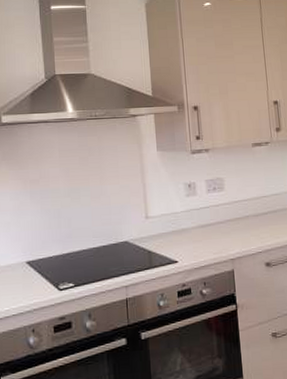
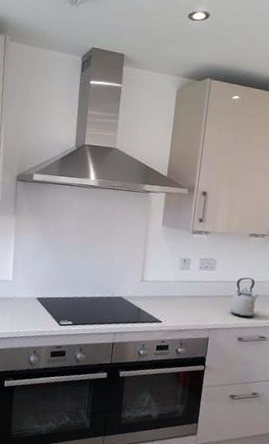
kettle: none [249,192,277,239] -> present [229,277,259,318]

